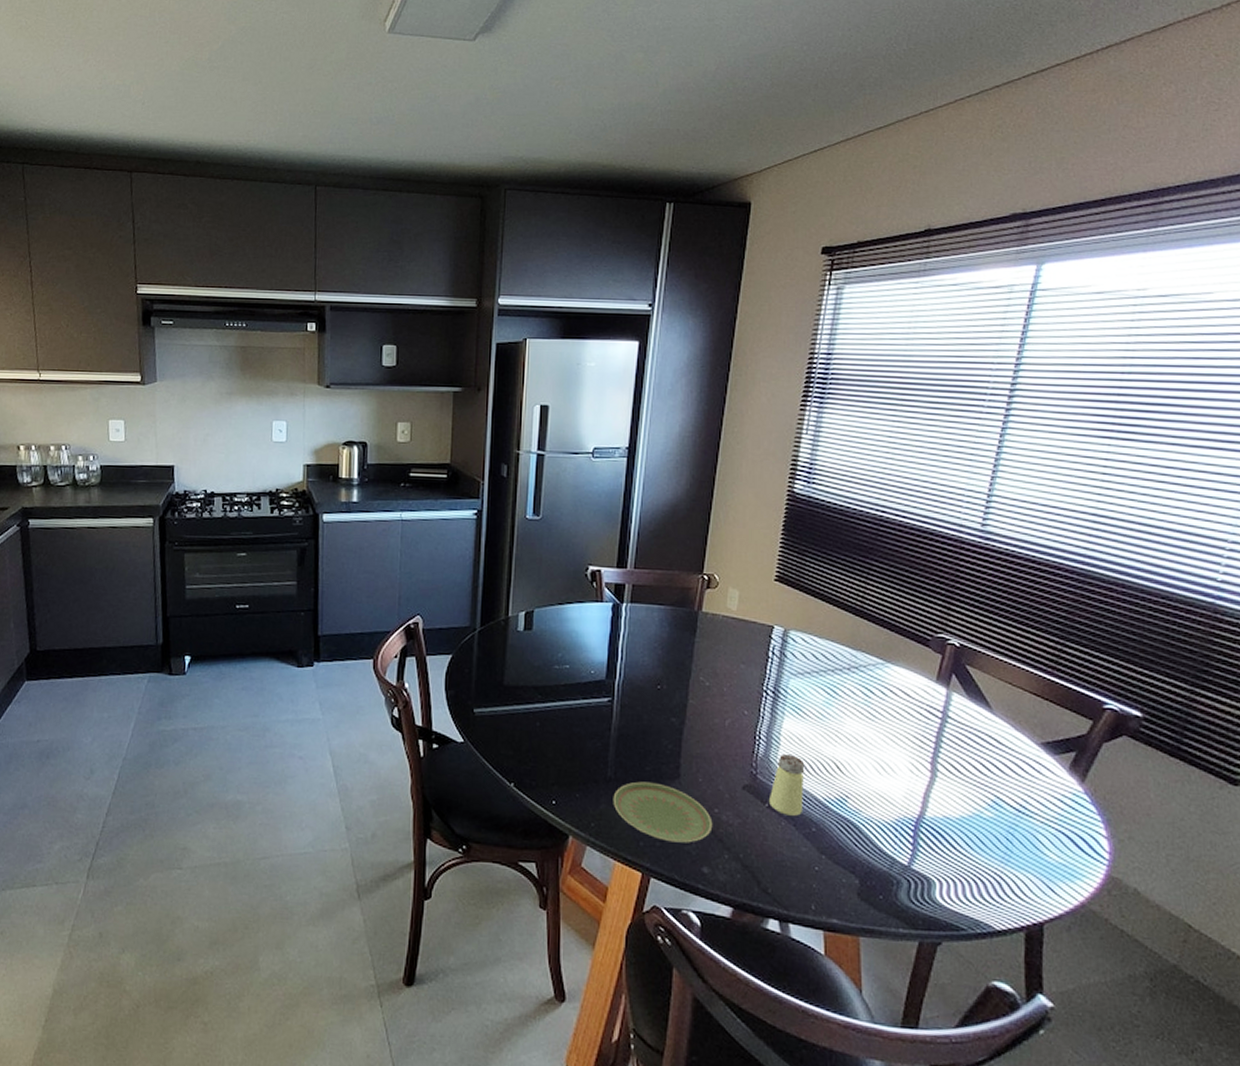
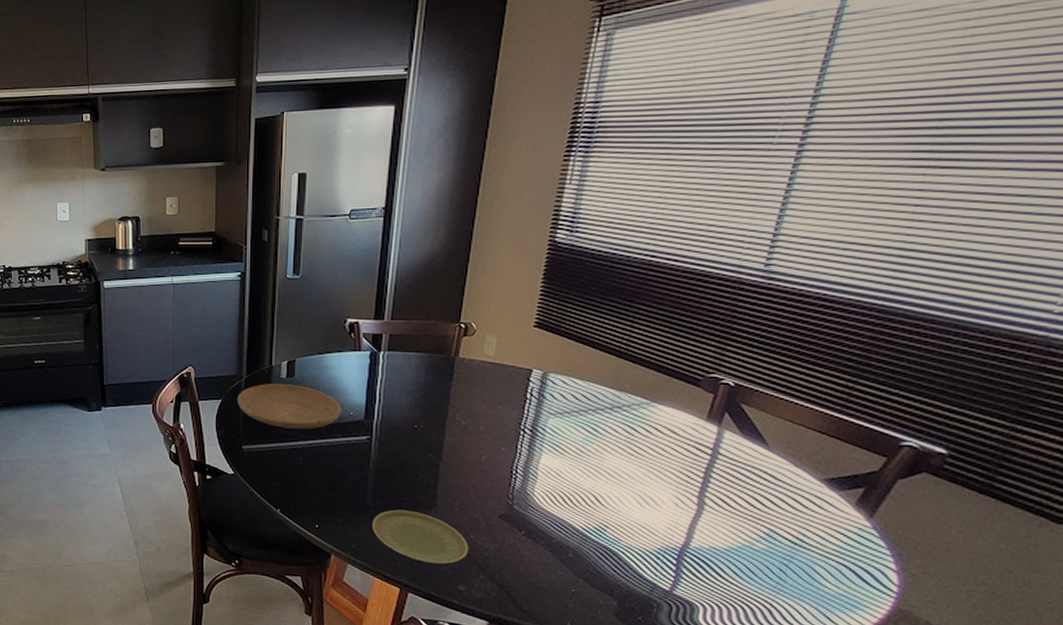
plate: none [469,637,582,690] -> present [237,384,342,429]
saltshaker: present [768,753,805,816] -> none [524,486,563,543]

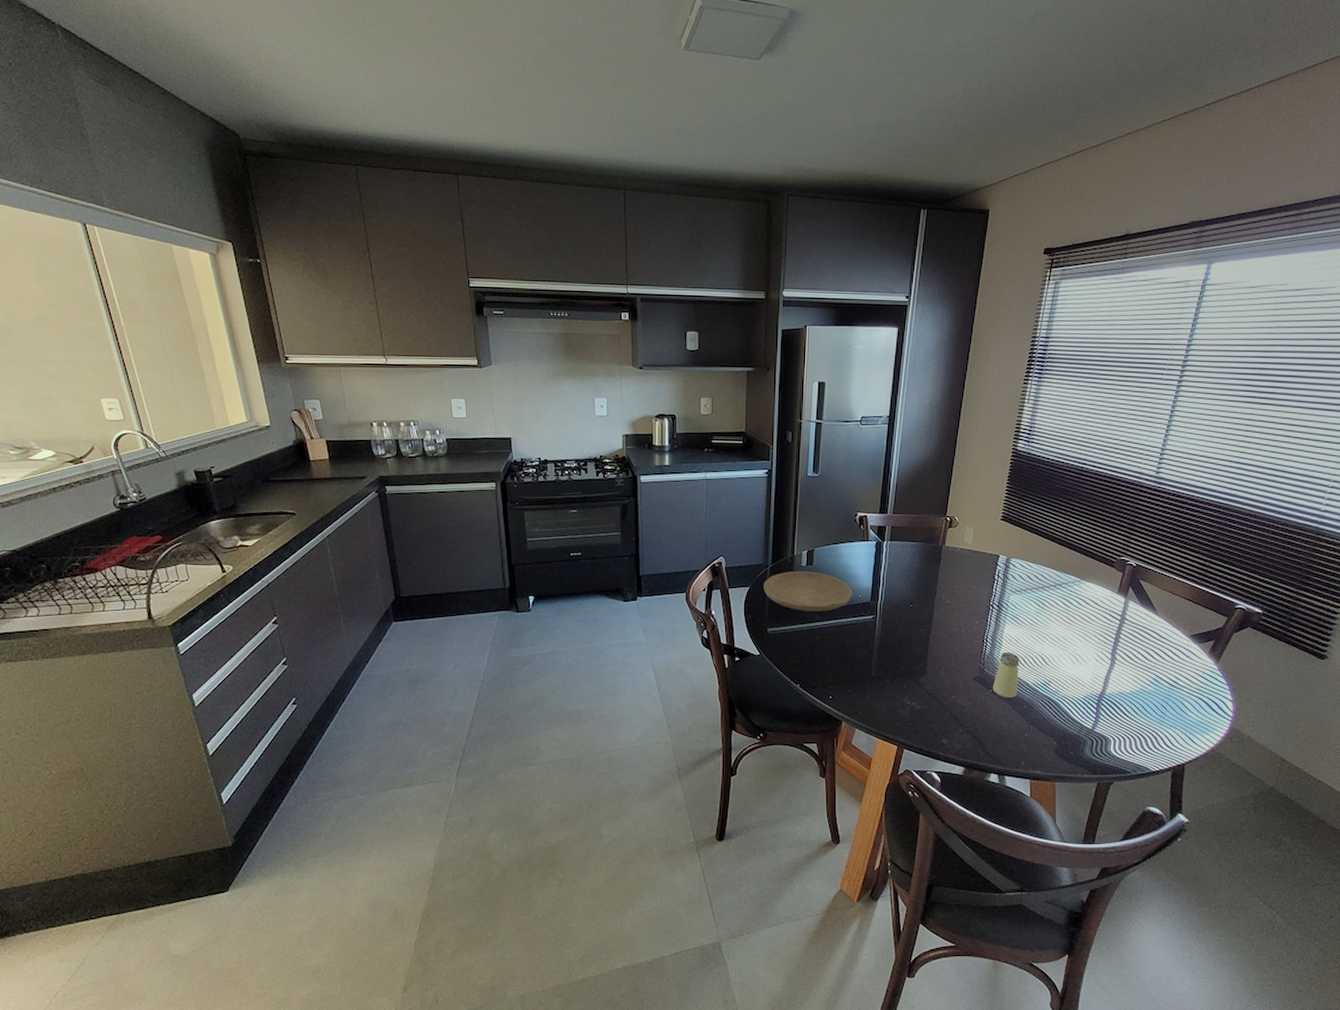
plate: present [372,509,469,564] -> none [876,678,951,722]
saltshaker: none [524,486,563,543] -> present [992,652,1020,698]

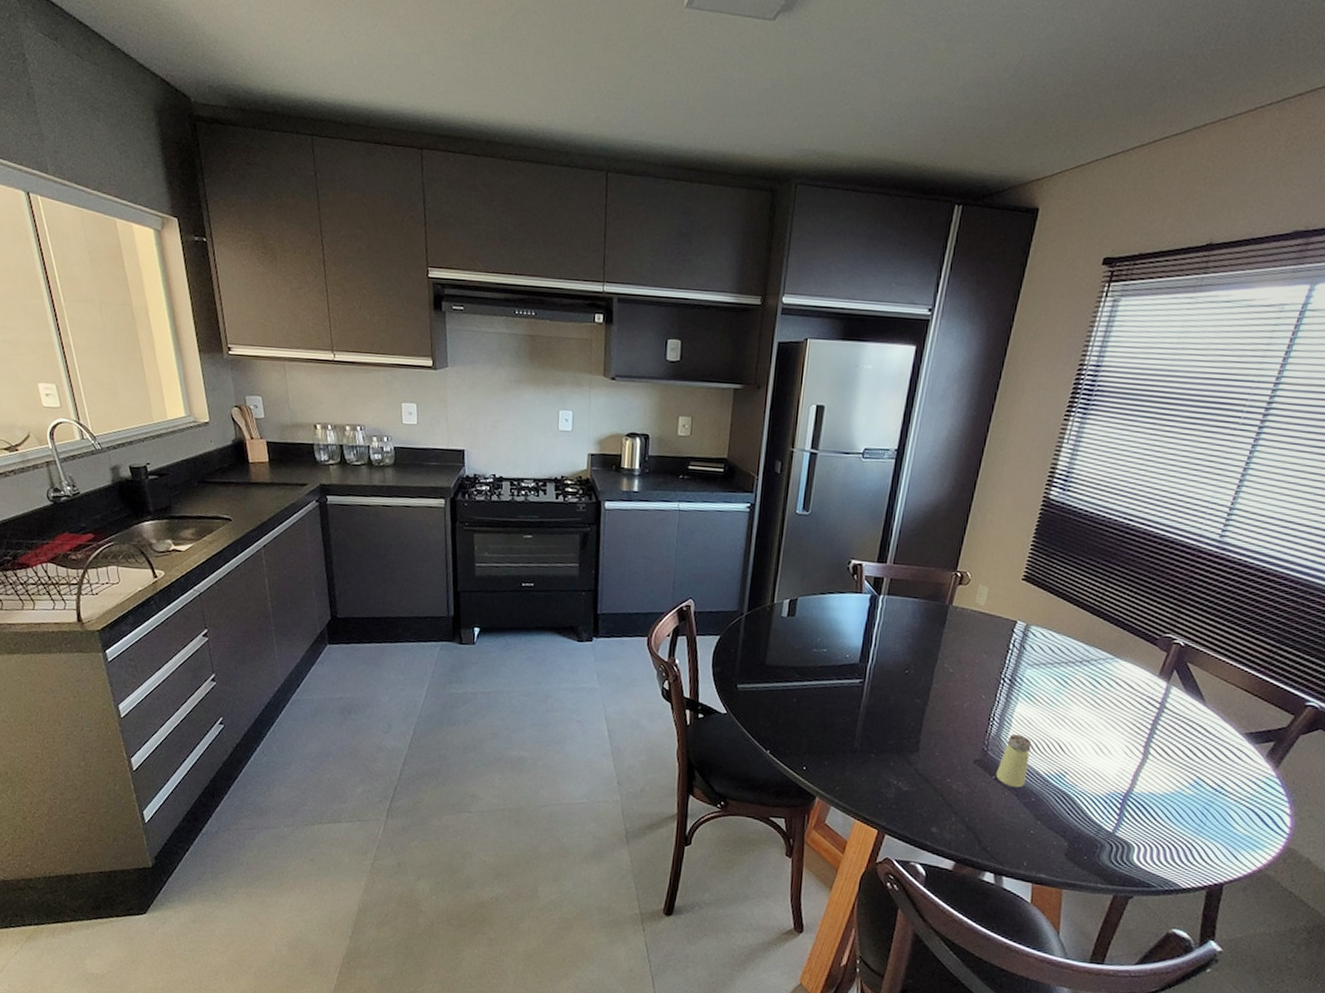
plate: present [763,571,852,611] -> none [736,621,839,670]

